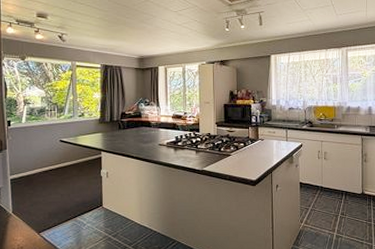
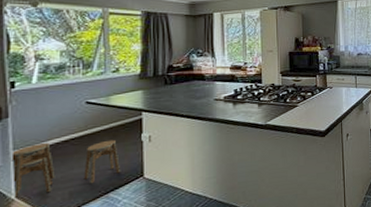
stool: none [9,172,86,214] -> present [11,139,121,199]

